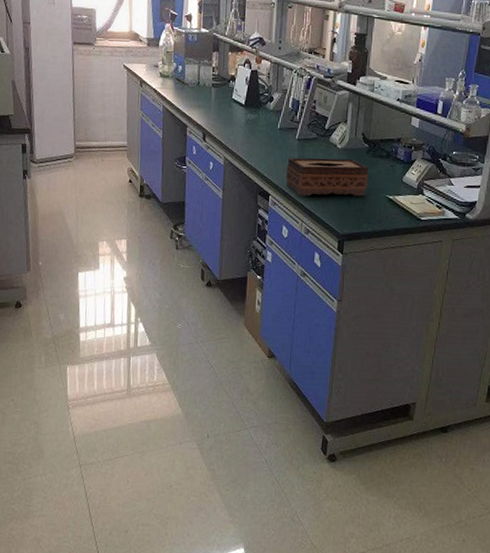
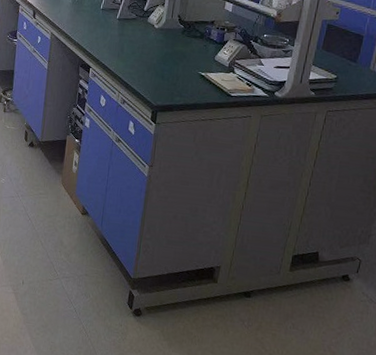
tissue box: present [285,157,369,197] -> none [105,35,183,72]

